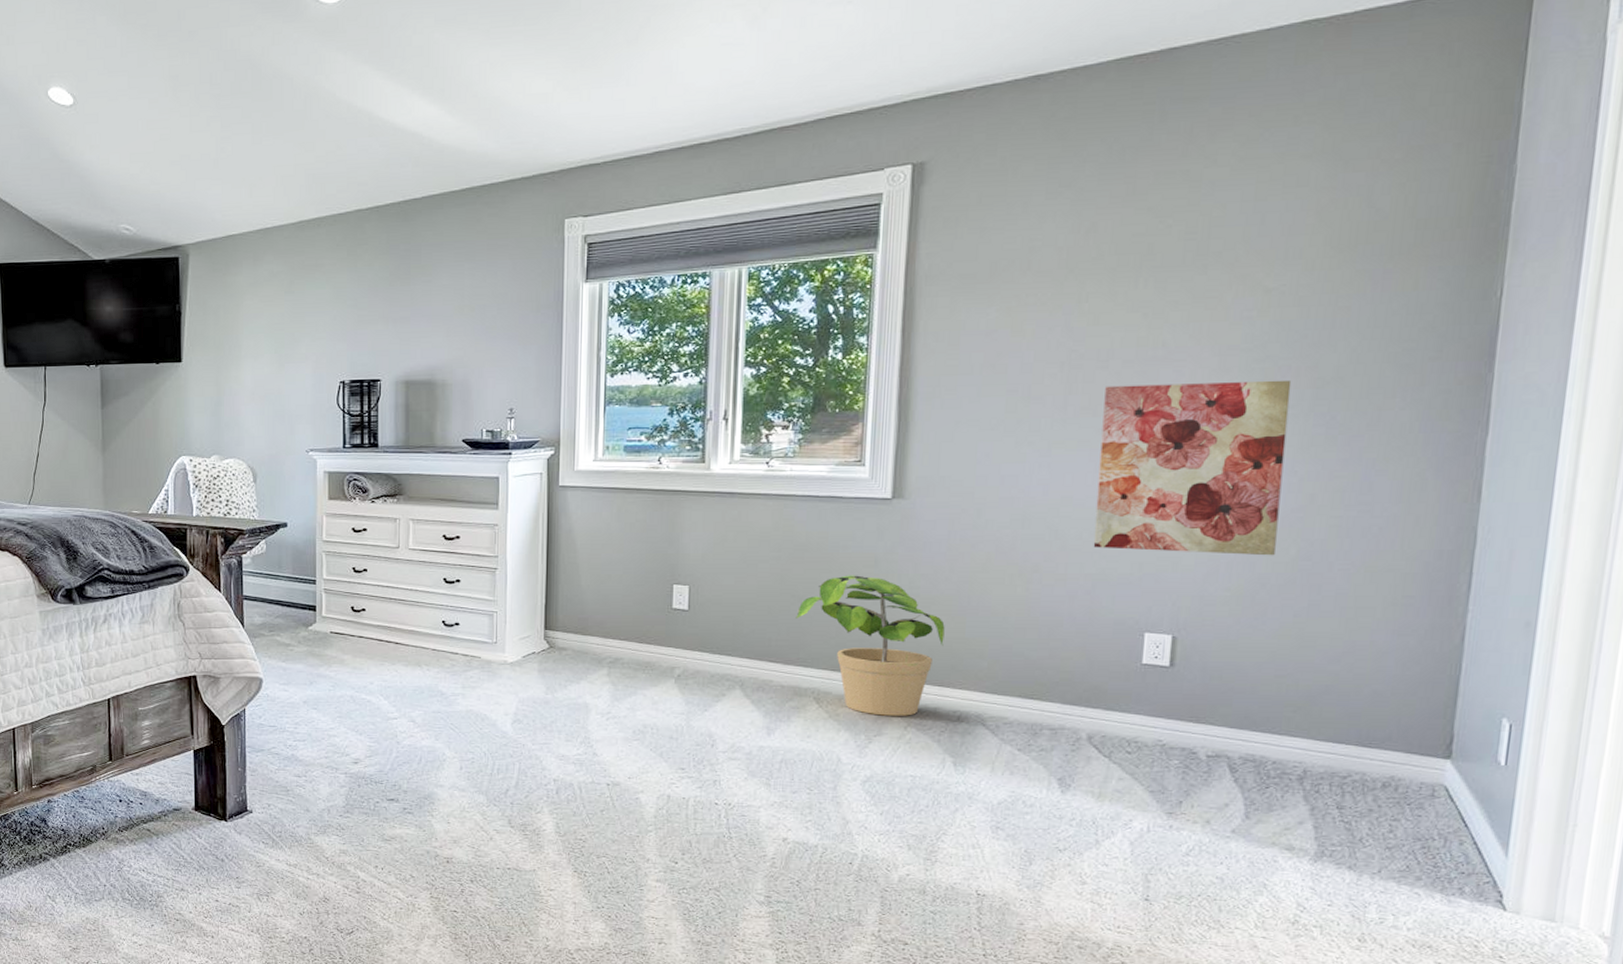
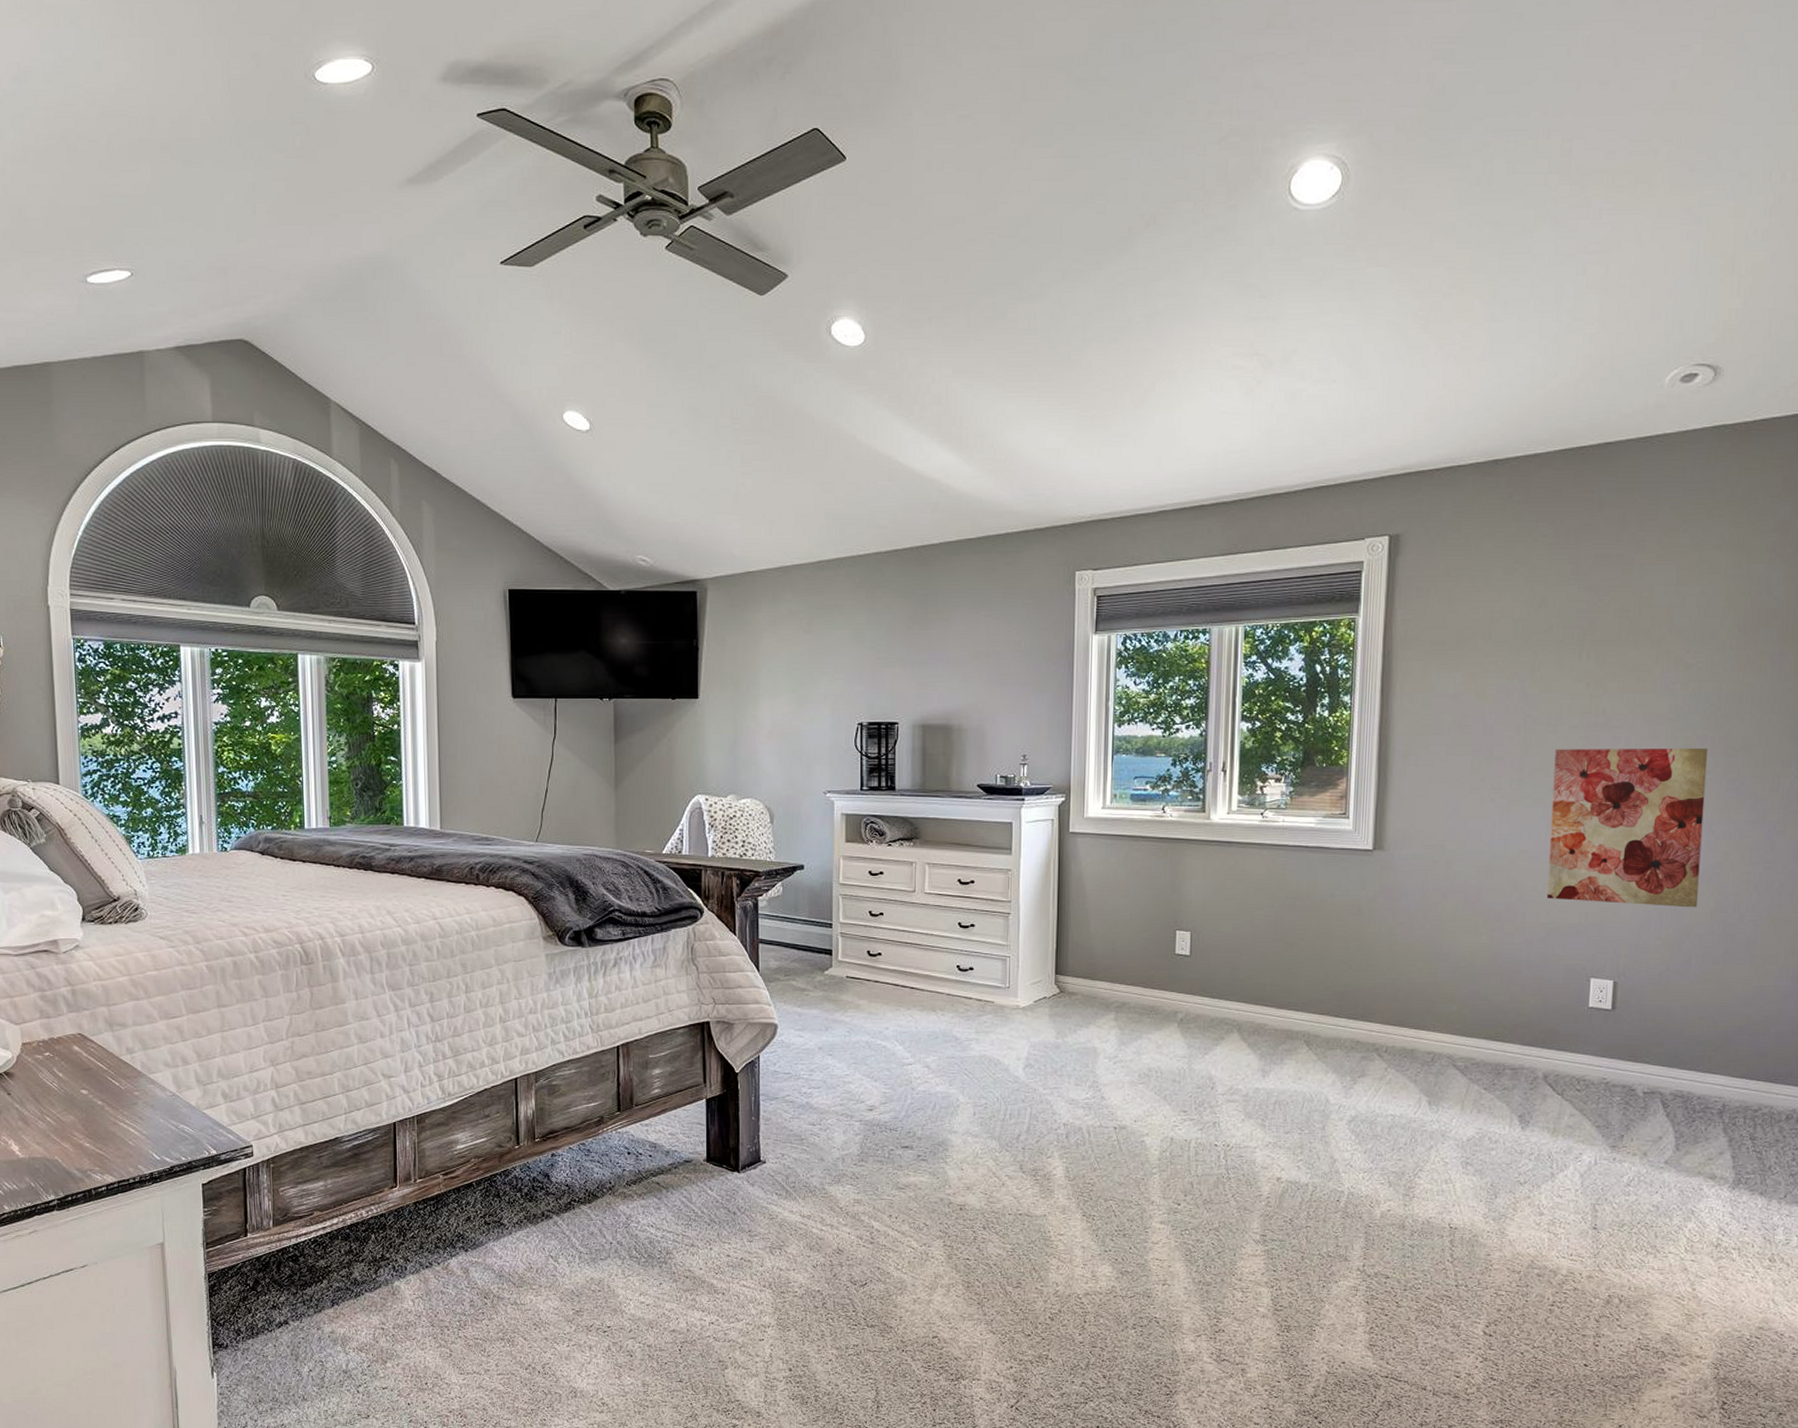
potted plant: present [796,575,945,716] -> none [1288,922,1420,1058]

